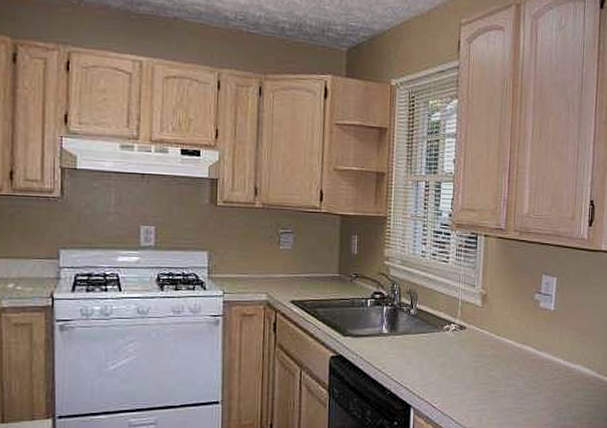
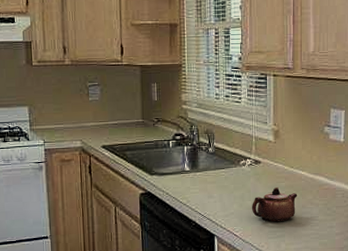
teapot: none [453,355,503,394] -> present [252,186,298,222]

